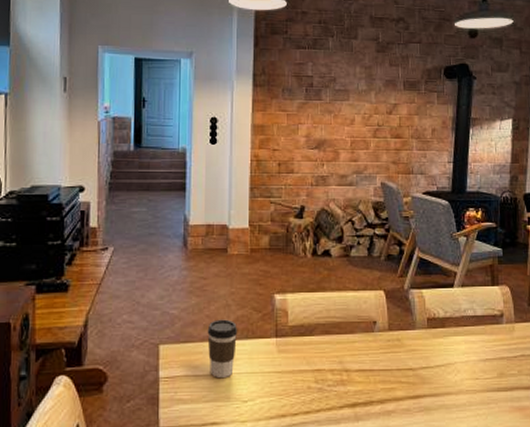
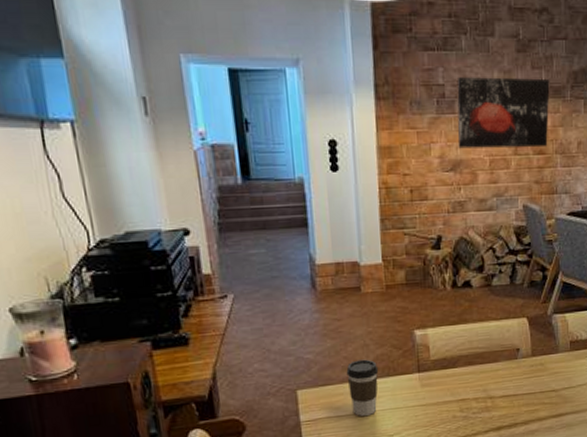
wall art: none [322,71,406,132] -> present [457,77,550,149]

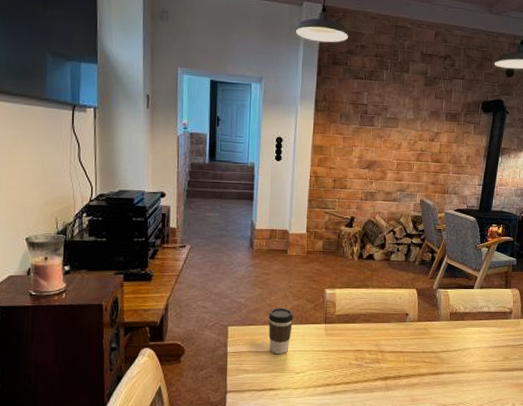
wall art: present [457,77,550,149] -> none [373,100,449,158]

